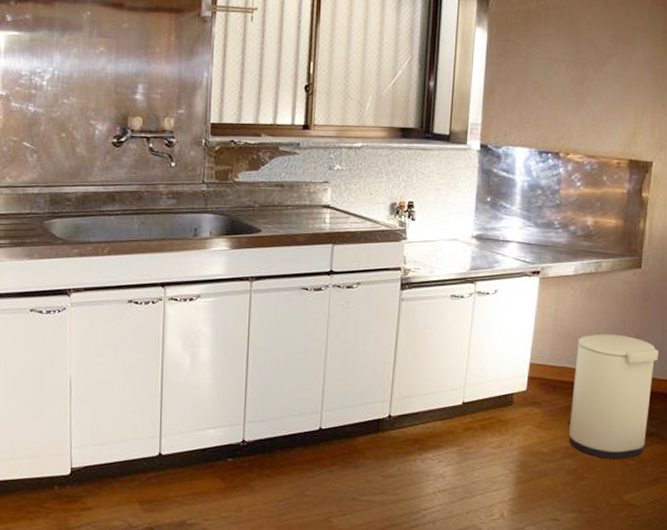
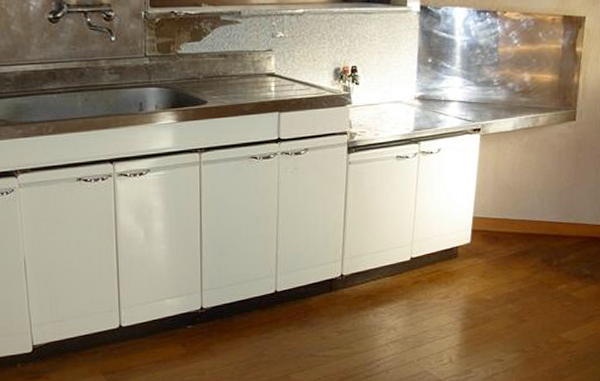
pedal bin: present [567,334,658,459] -> none [509,185,592,301]

